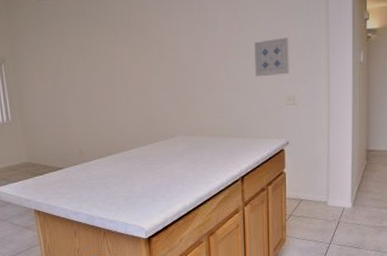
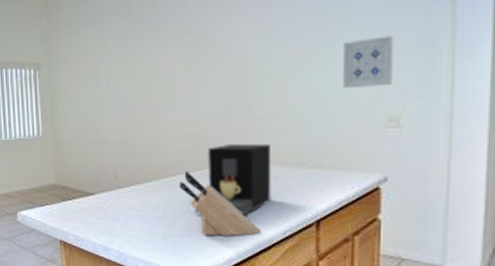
knife block: none [135,145,201,196] -> present [180,171,261,237]
coffee maker: none [149,121,208,178] -> present [195,143,272,216]

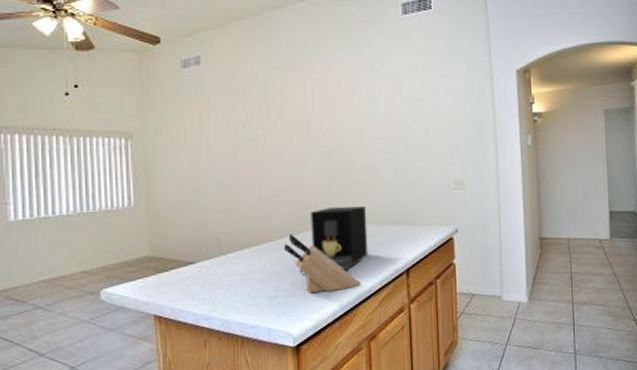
wall art: present [343,35,394,89] -> none [419,119,456,160]

